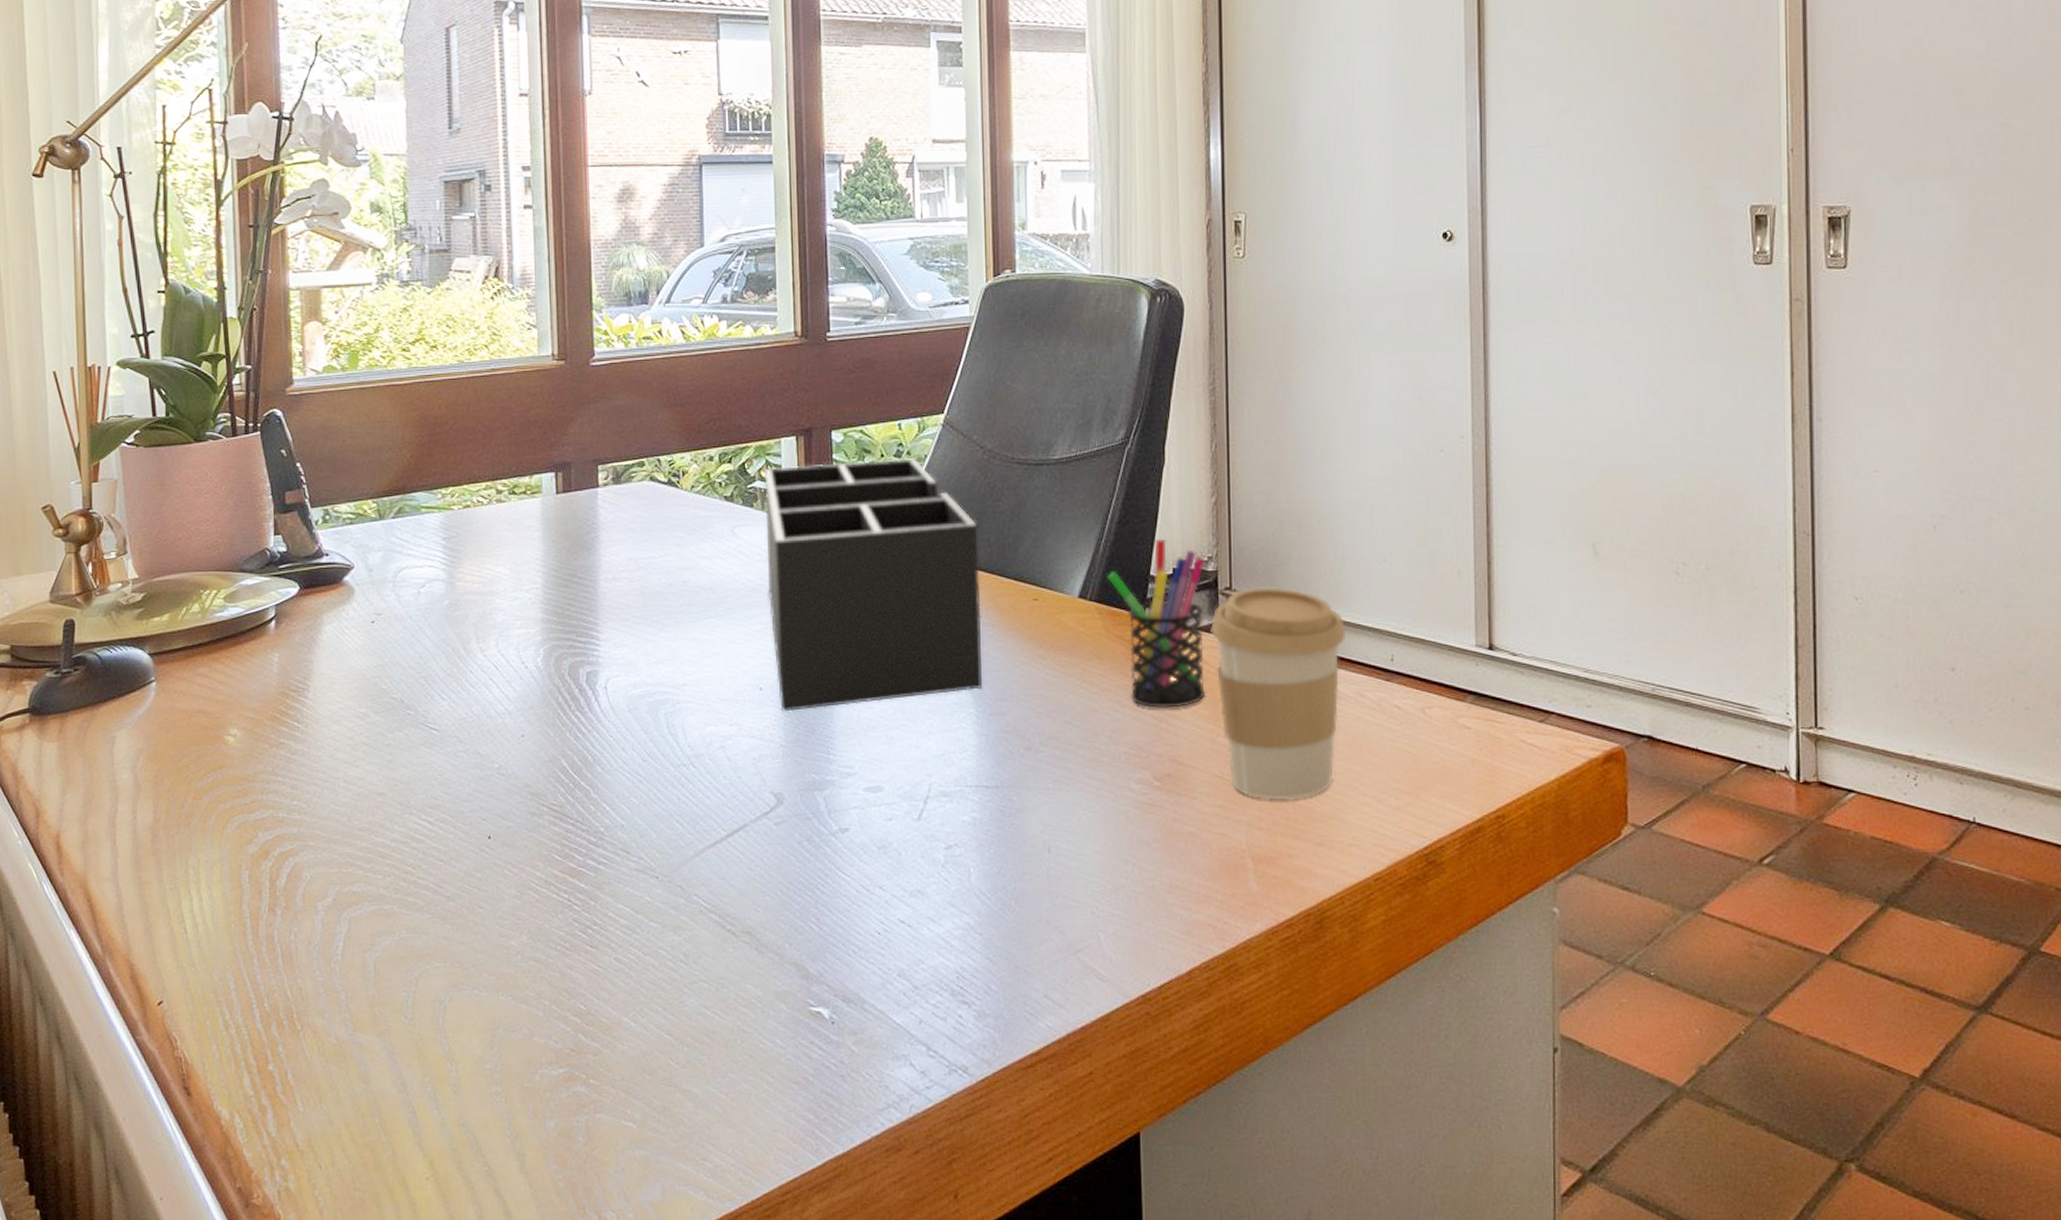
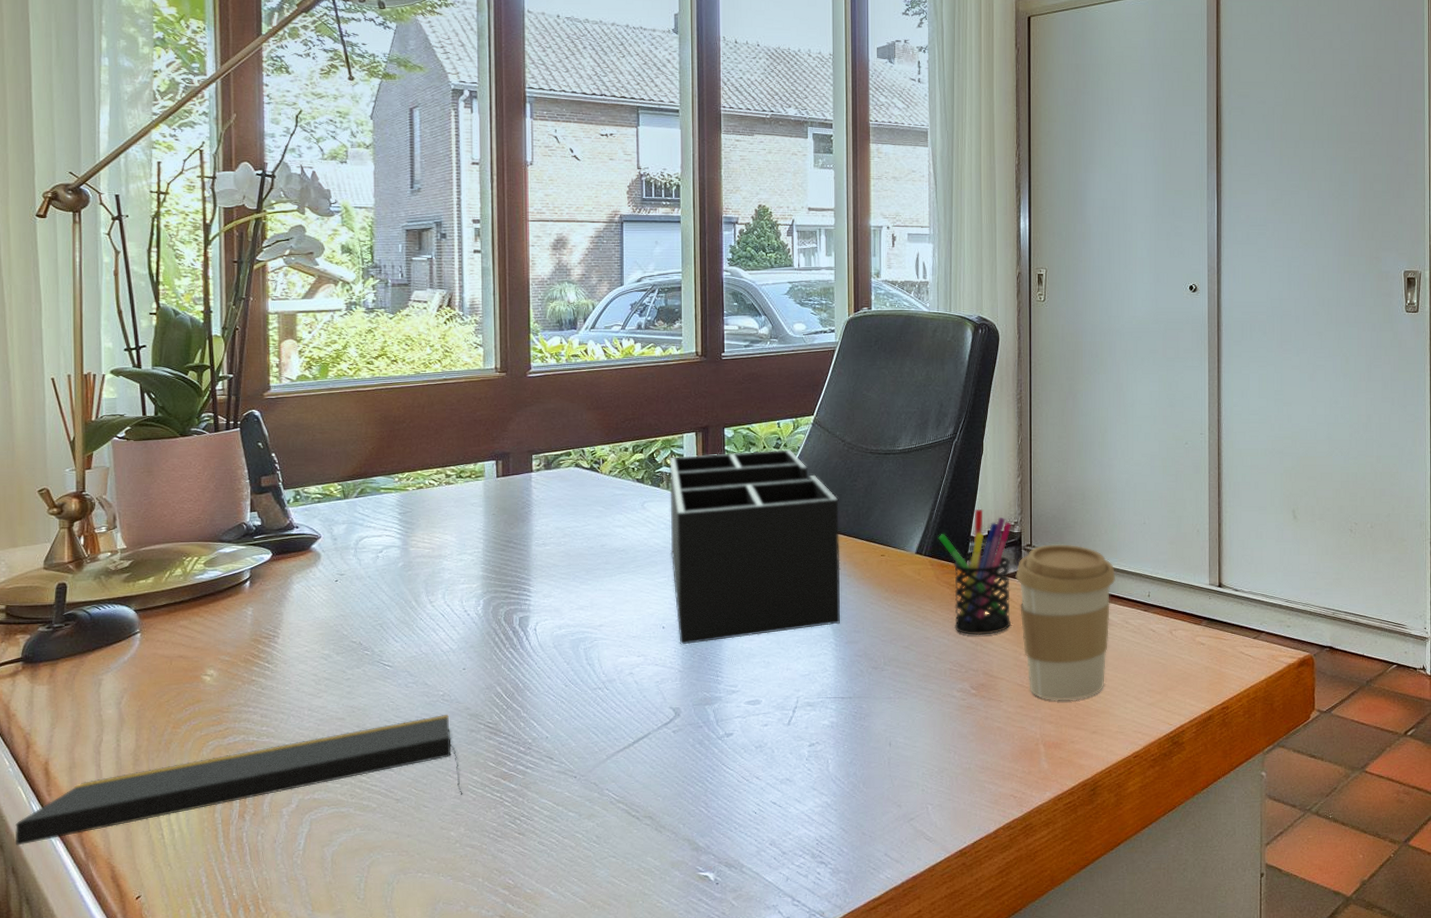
notepad: none [26,793,524,934] -> present [15,715,463,846]

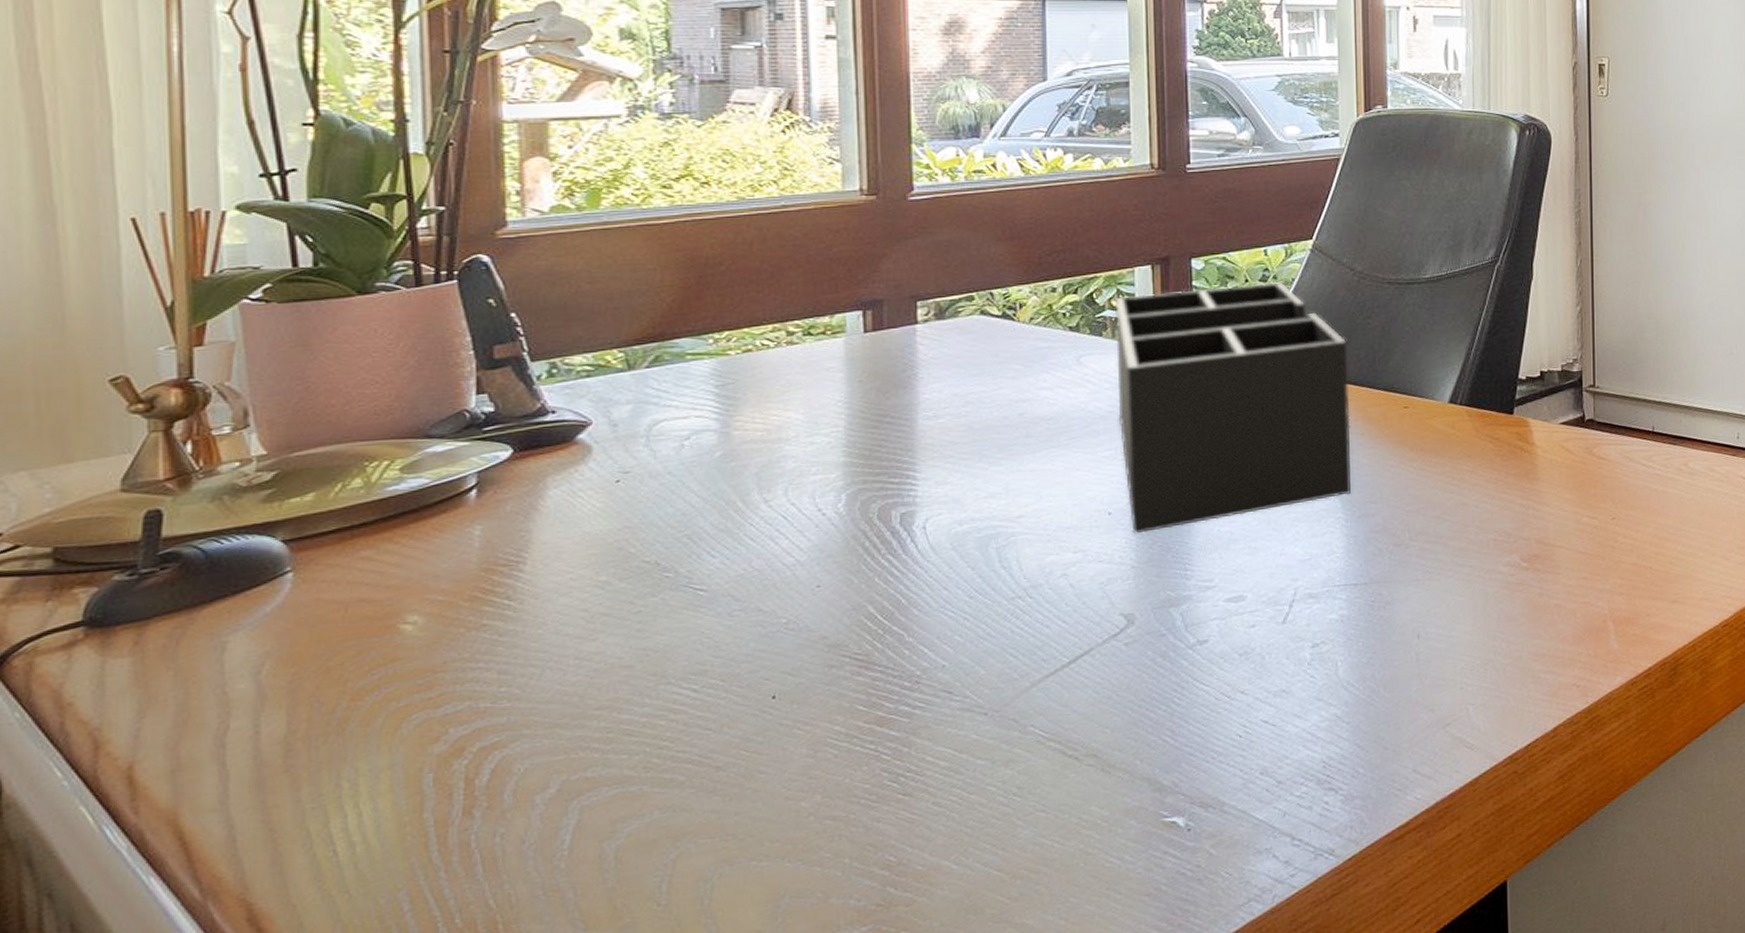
notepad: present [15,715,463,846] -> none [75,648,819,892]
pen holder: present [938,508,1012,635] -> none [1477,345,1570,497]
coffee cup: present [1015,544,1115,701] -> none [1575,382,1698,568]

